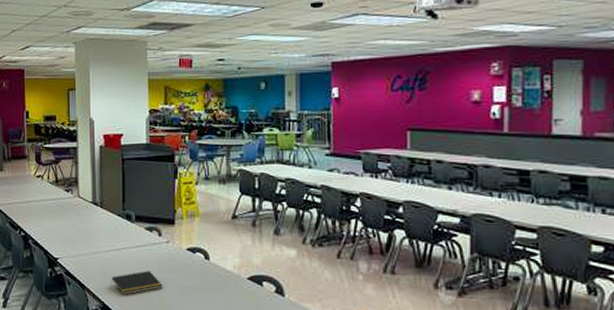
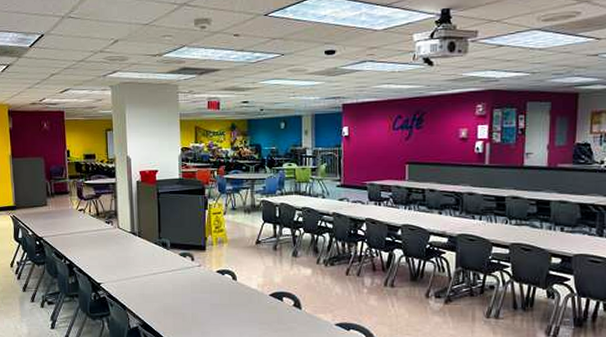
notepad: present [111,270,163,295] -> none [149,291,196,313]

